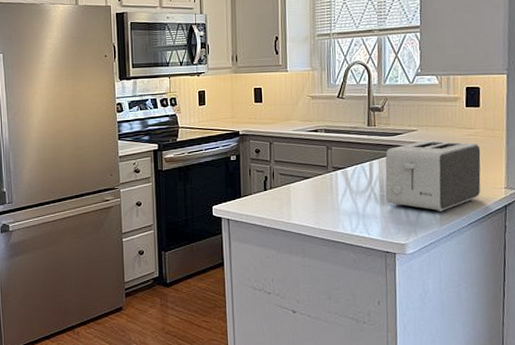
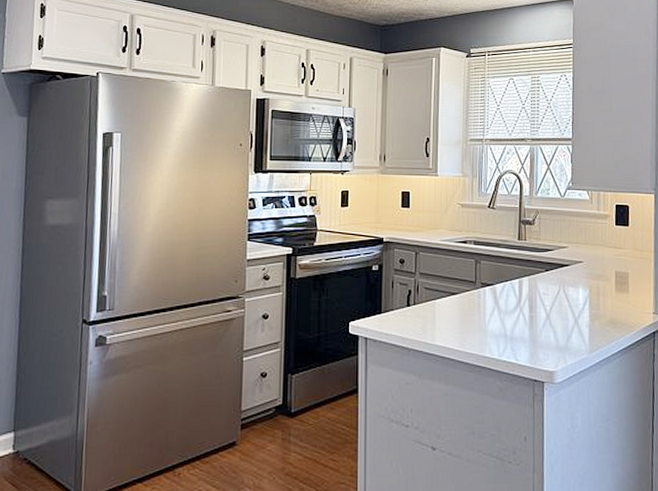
toaster: present [385,140,481,212] -> none [535,259,630,336]

